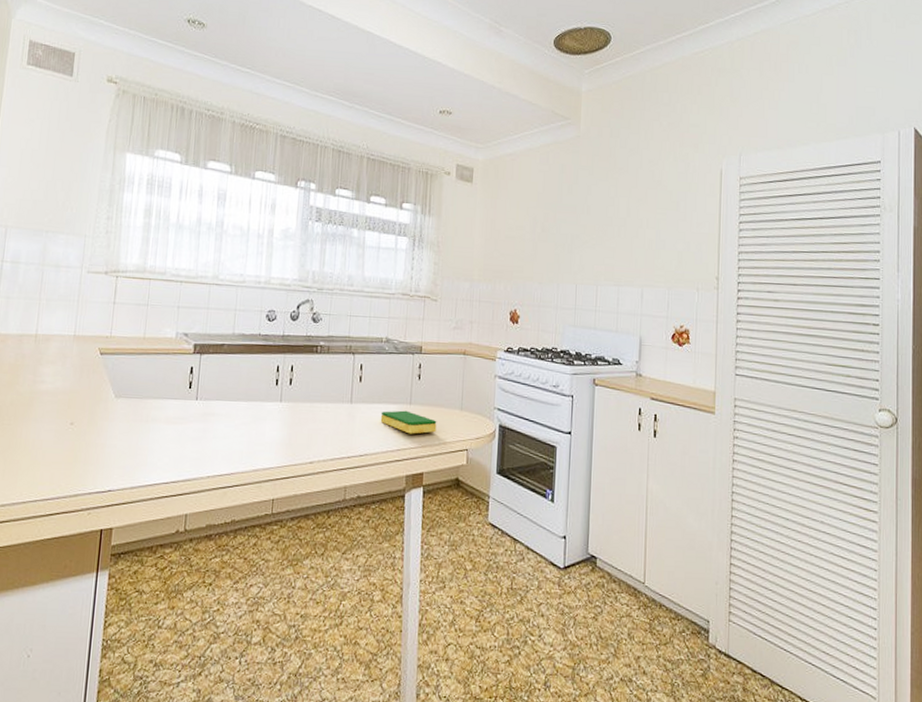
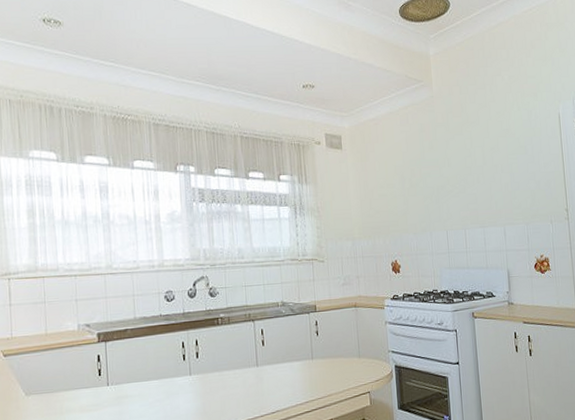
dish sponge: present [380,410,437,434] -> none [286,365,339,386]

